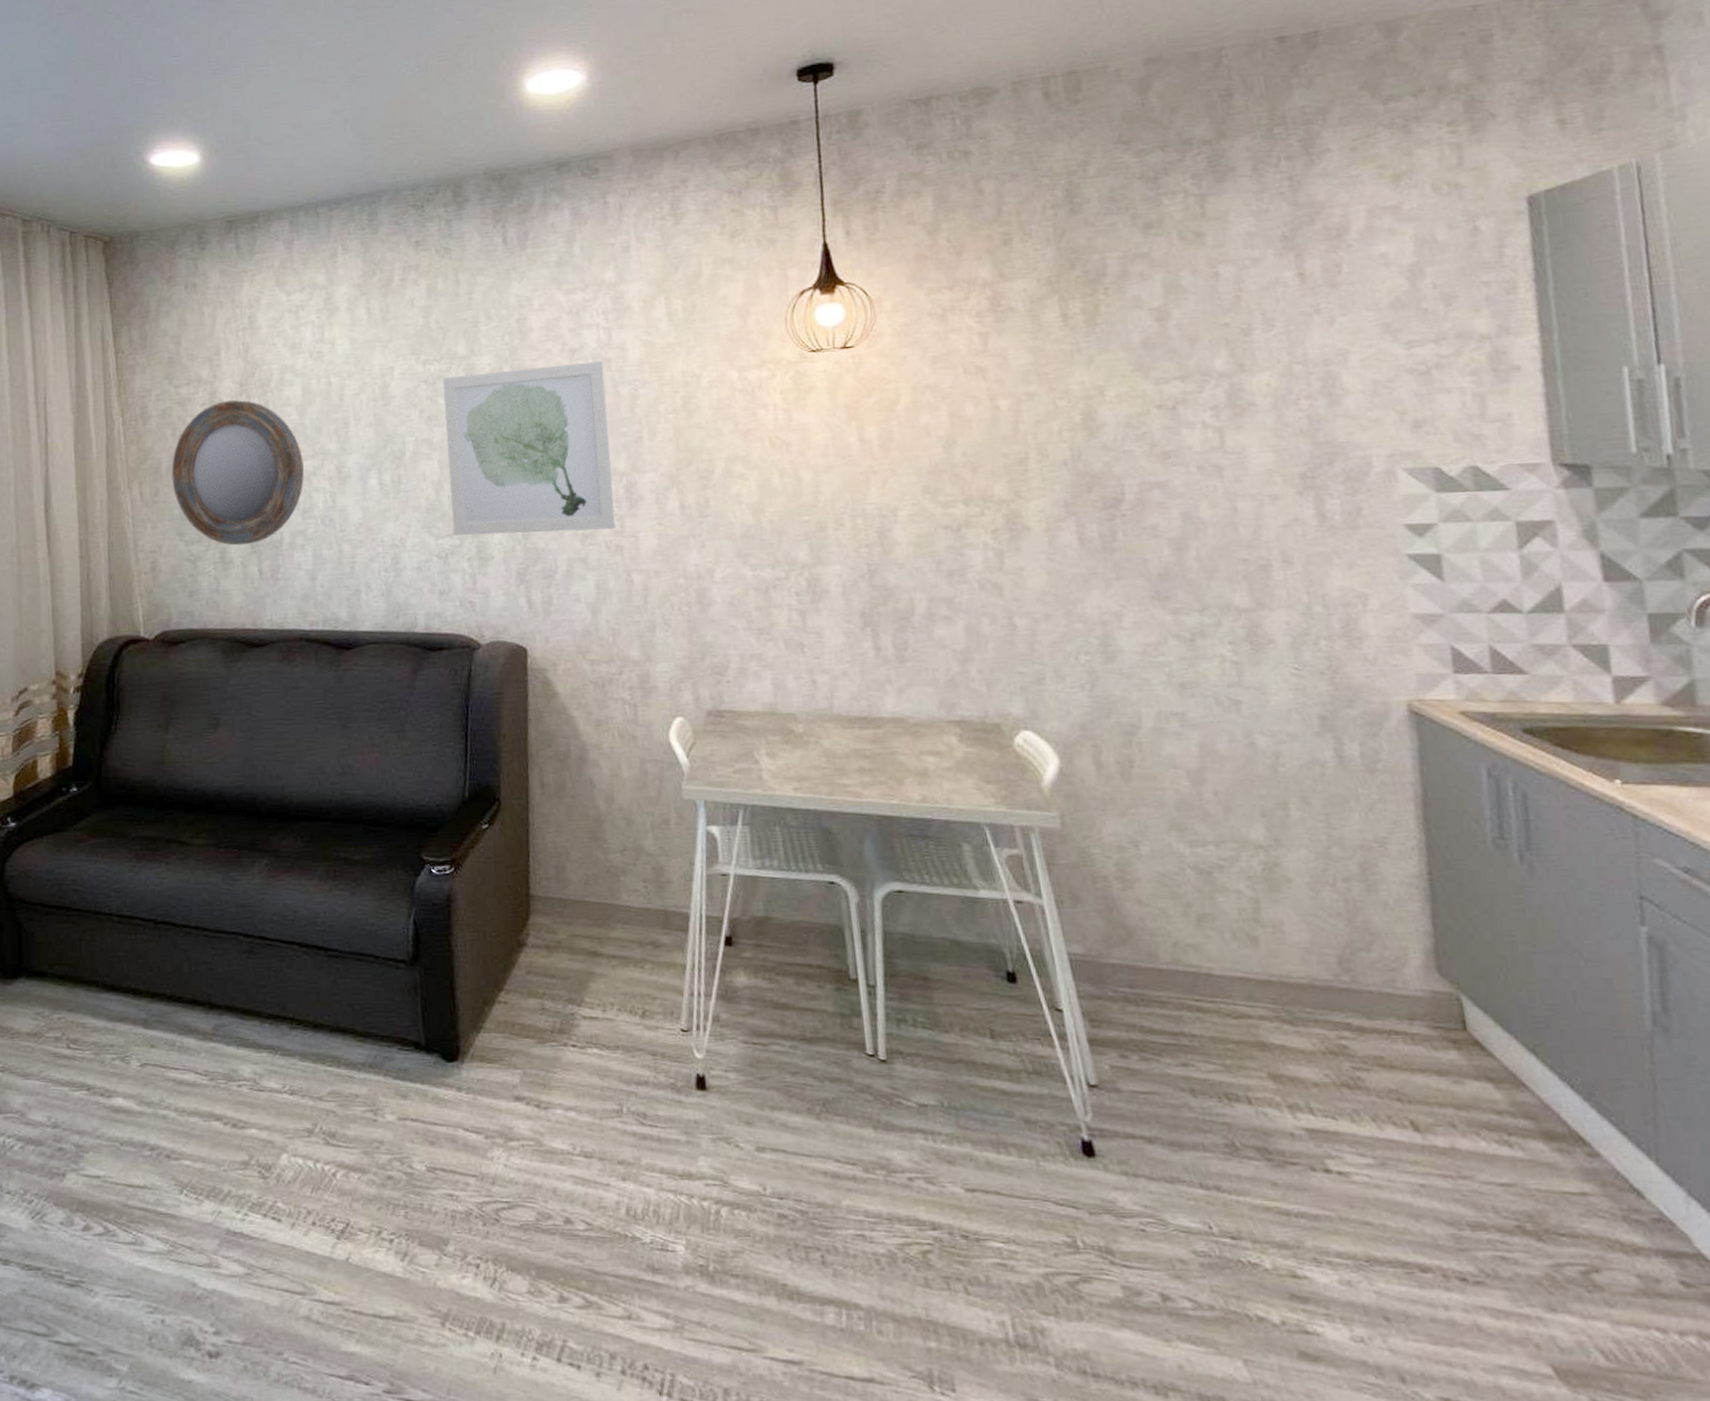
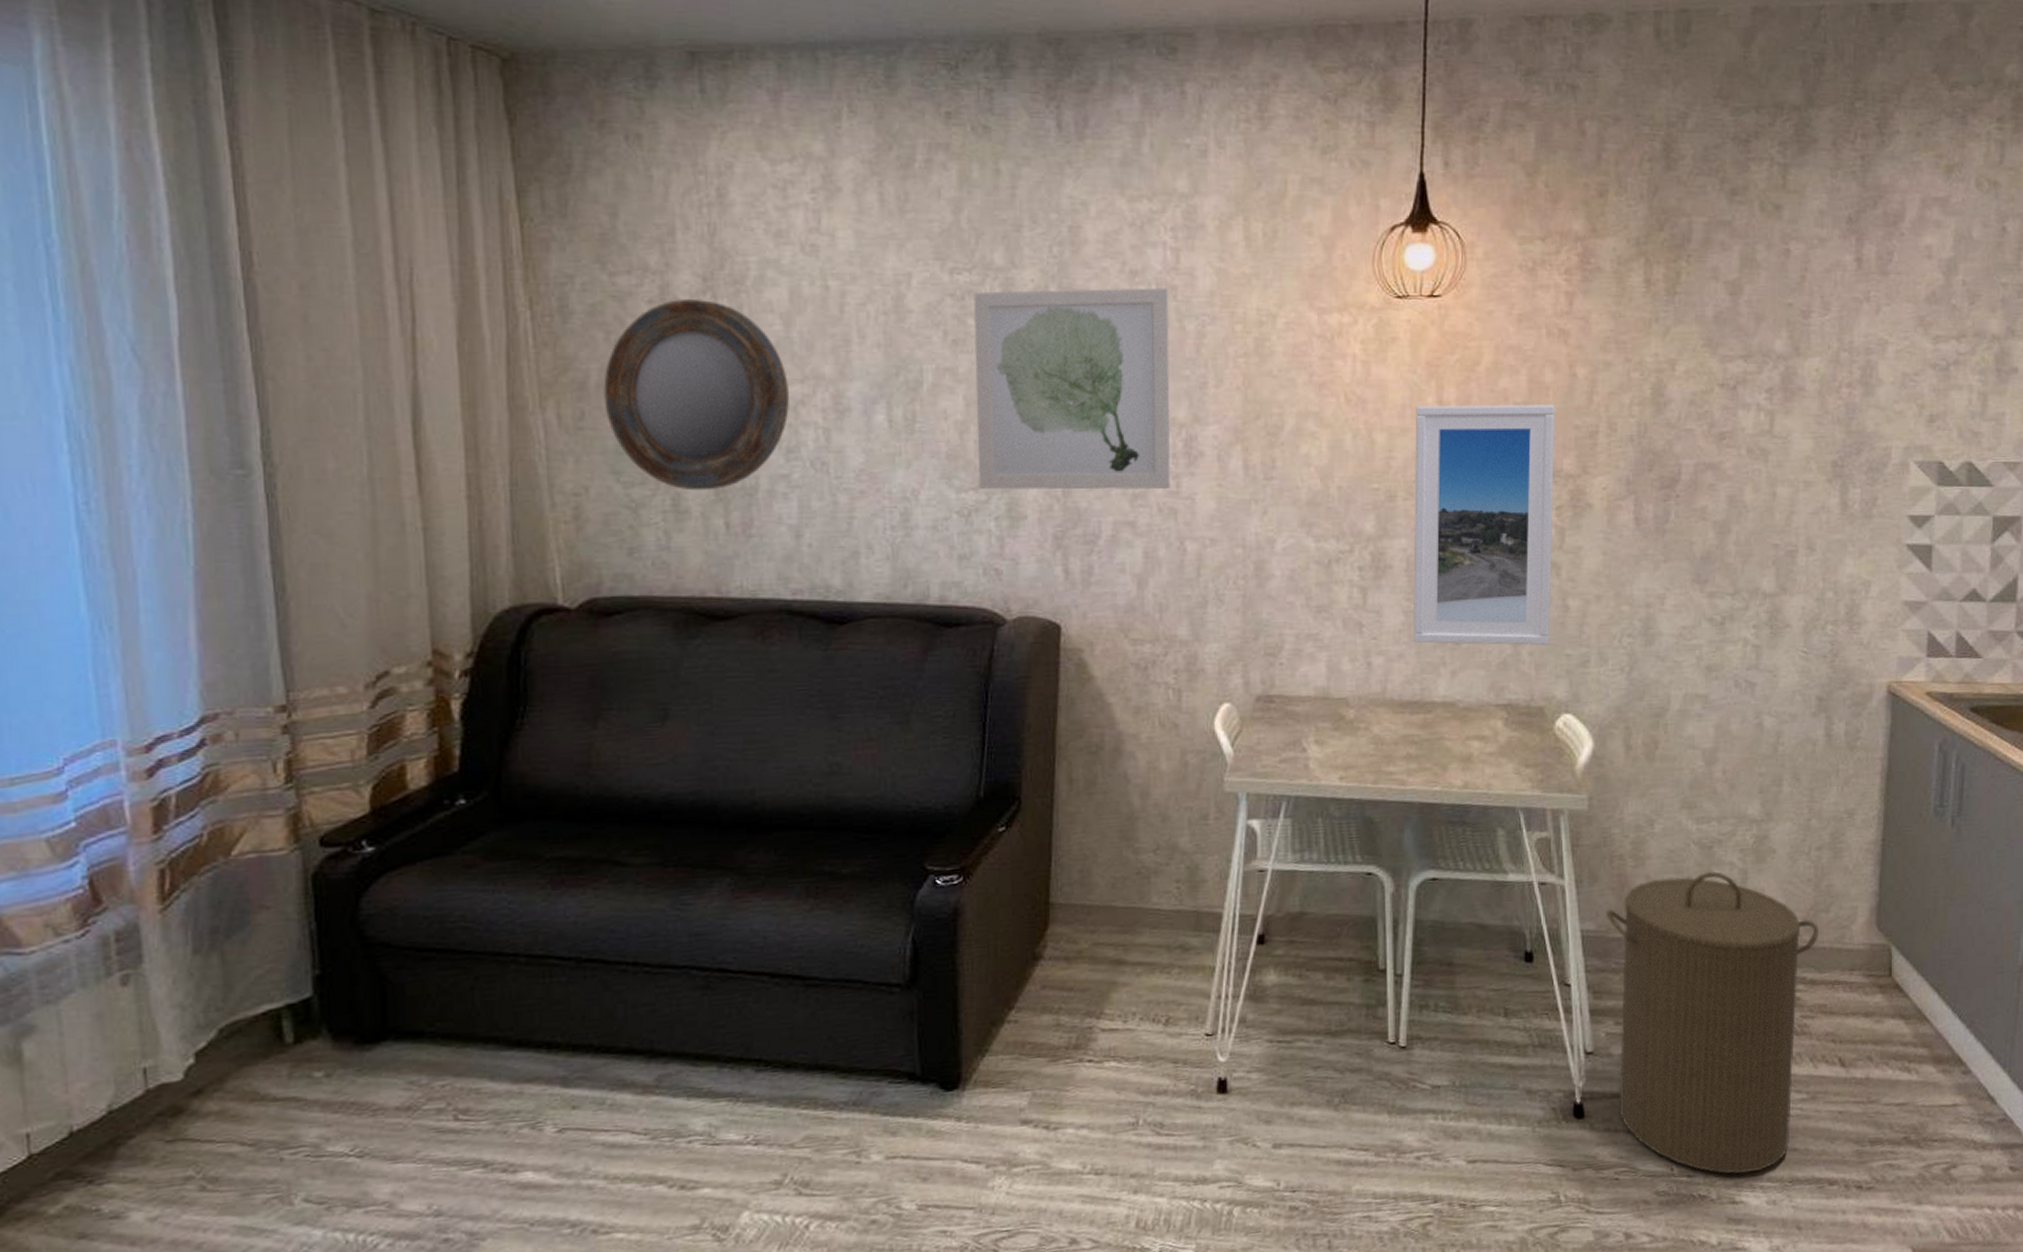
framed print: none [838,436,999,664] -> present [1413,404,1555,646]
laundry hamper: none [1093,898,1362,1244] -> present [1605,870,1820,1174]

